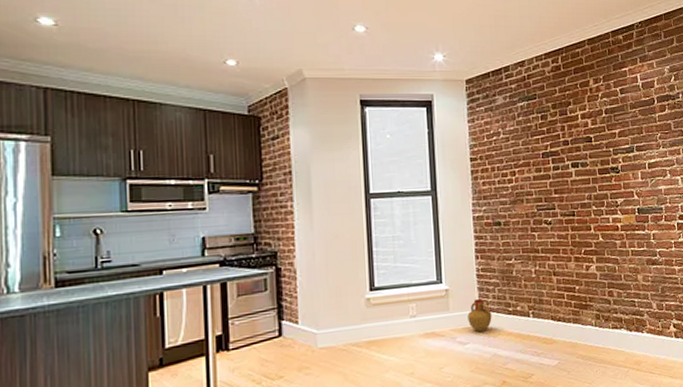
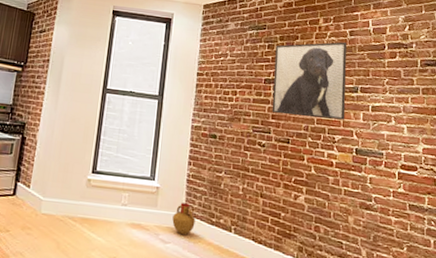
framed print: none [549,102,625,188] -> present [272,42,347,120]

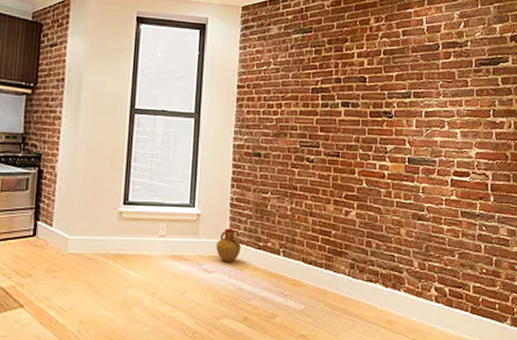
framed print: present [272,42,347,120] -> none [320,43,399,128]

